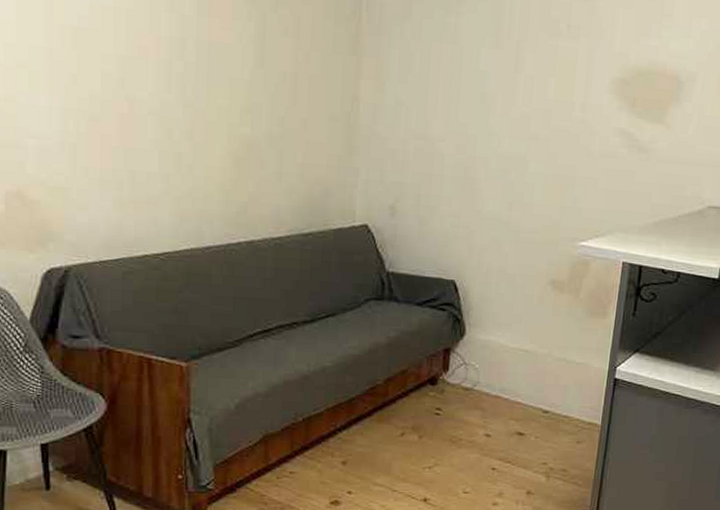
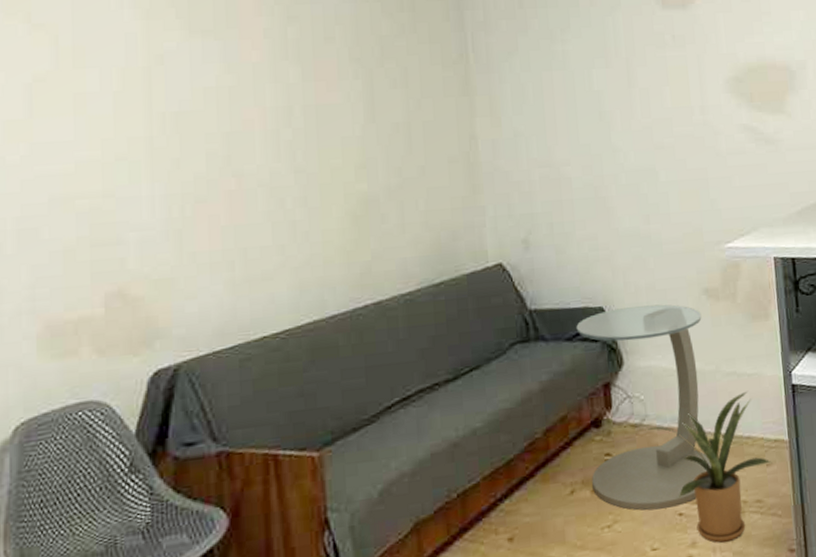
side table: none [421,284,545,462] -> present [576,304,711,511]
house plant: none [477,377,582,498] -> present [647,390,771,543]

